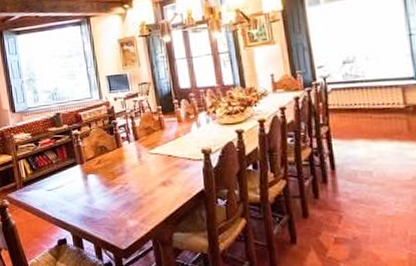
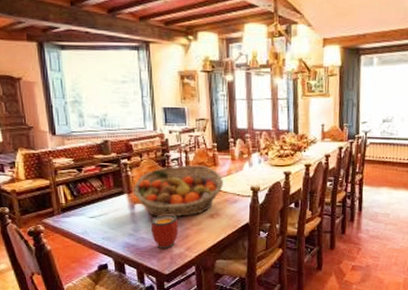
fruit basket: none [85,130,172,188] -> present [133,165,223,218]
mug: none [104,183,132,221] -> present [151,214,178,249]

